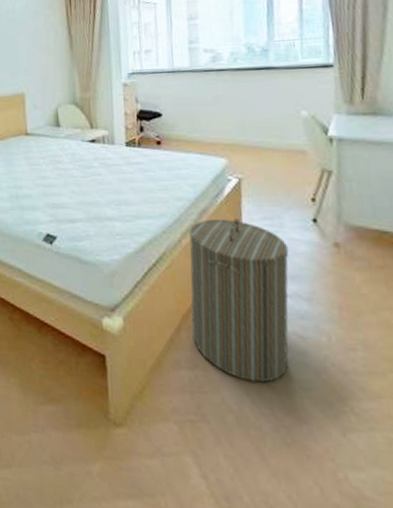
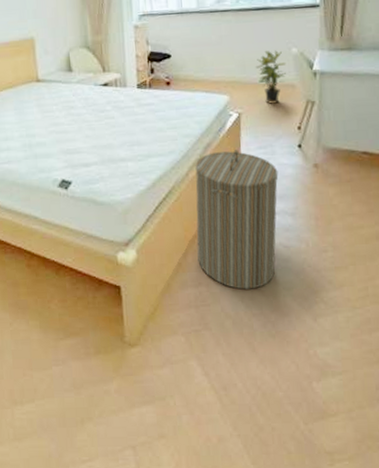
potted plant: none [258,113,295,171] -> present [256,50,286,104]

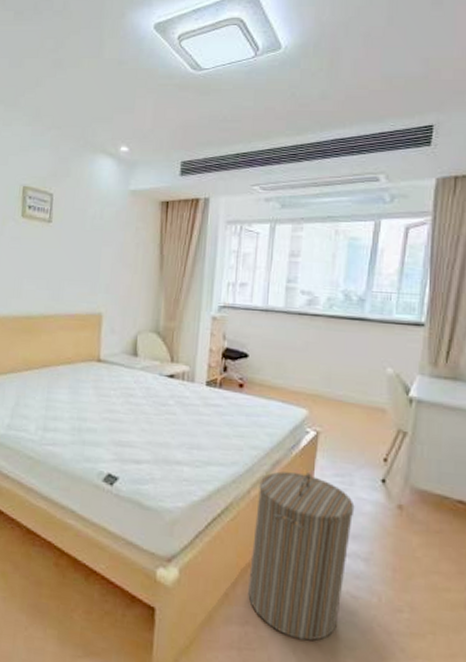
potted plant: present [256,50,286,104] -> none [343,366,379,428]

